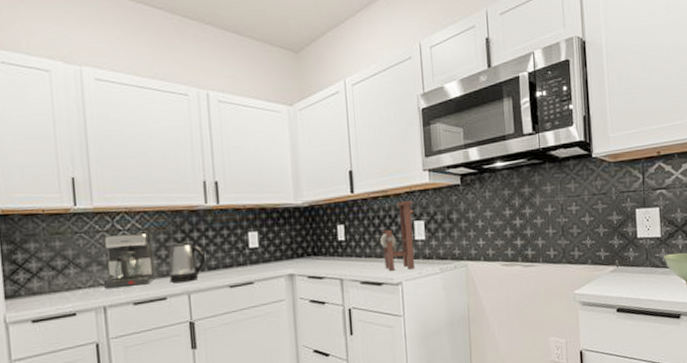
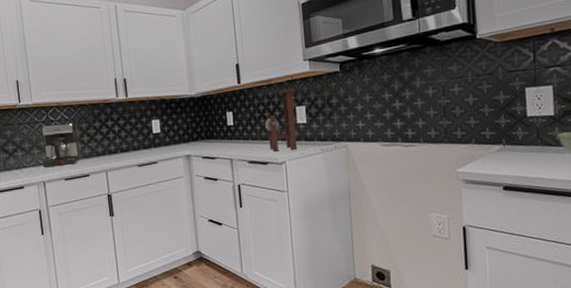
kettle: present [166,242,206,283] -> none [87,129,119,163]

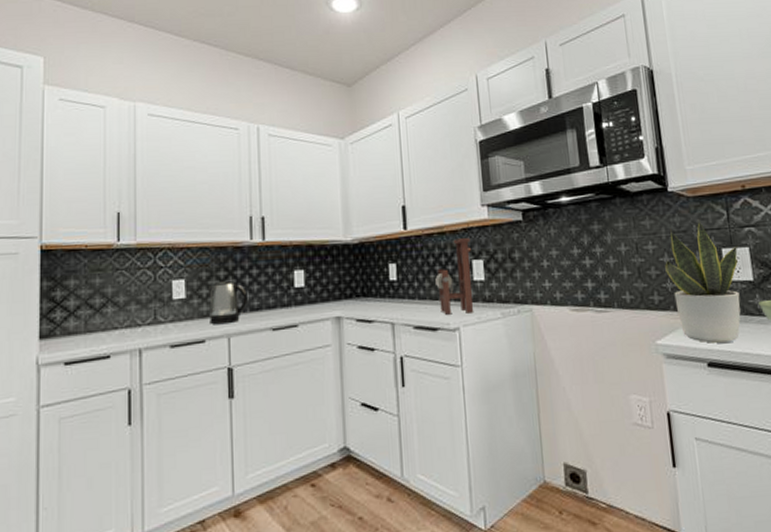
coffee maker: present [41,122,81,168] -> none [142,270,196,330]
kettle: none [87,129,119,163] -> present [207,280,249,324]
potted plant: none [469,61,542,170] -> present [665,218,741,343]

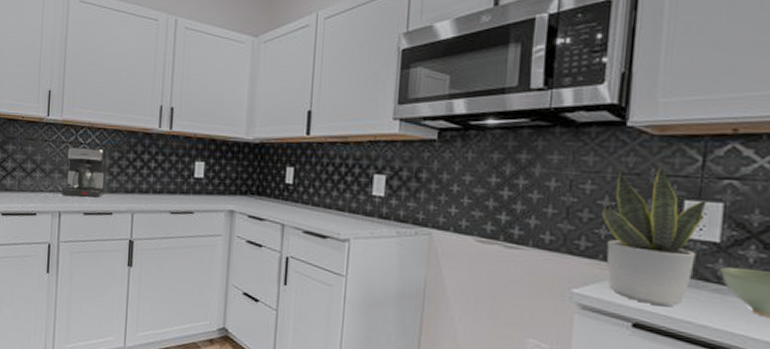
coffee maker: none [142,270,196,330] -> present [62,146,109,198]
kettle: present [207,280,249,324] -> none [117,162,153,202]
paper towel holder: present [435,238,474,315] -> none [332,150,375,227]

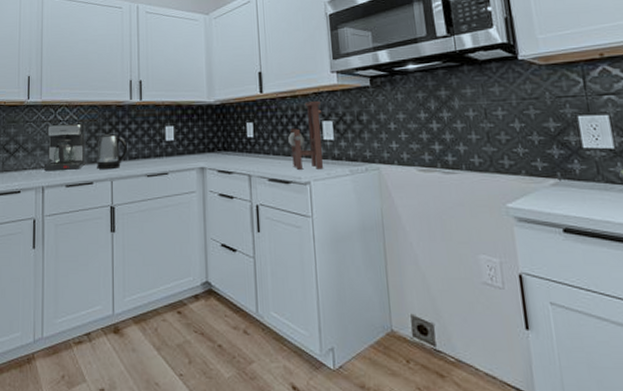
kettle: none [117,162,153,202] -> present [95,133,128,170]
paper towel holder: none [332,150,375,227] -> present [288,101,324,170]
potted plant: present [602,161,709,306] -> none [515,85,601,209]

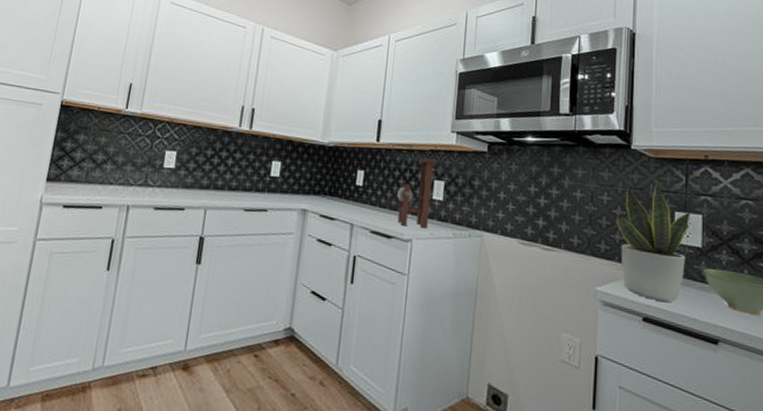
coffee maker: present [44,123,86,172] -> none [133,140,187,193]
kettle: present [95,133,128,170] -> none [191,158,229,198]
potted plant: none [515,85,601,209] -> present [616,179,692,302]

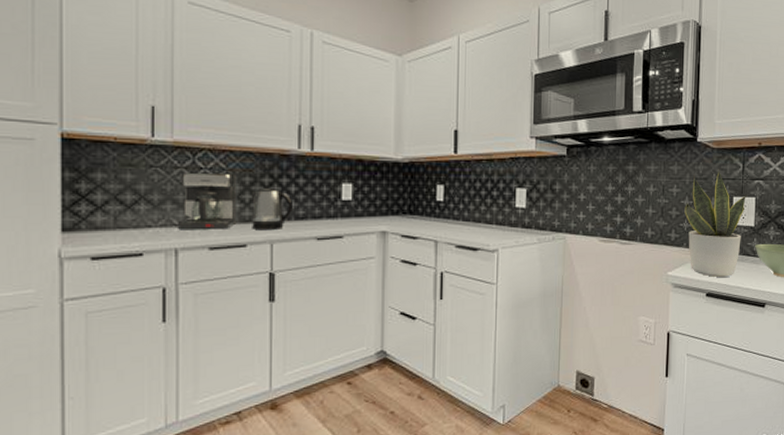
coffee maker: none [133,140,187,193] -> present [178,172,238,230]
kettle: none [191,158,229,198] -> present [251,187,294,231]
paper towel holder: present [397,158,436,228] -> none [480,167,516,237]

